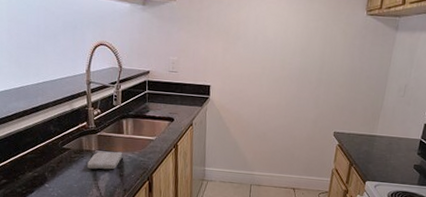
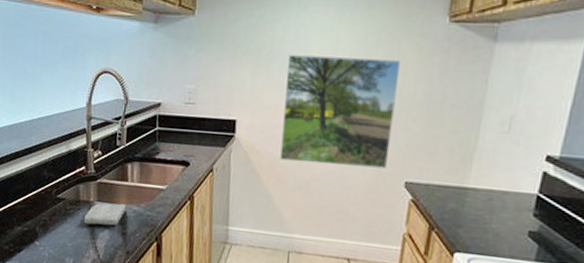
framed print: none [244,35,333,122] -> present [280,55,401,169]

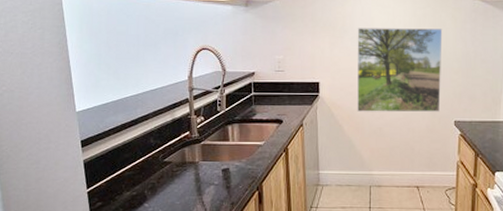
washcloth: present [84,202,127,226] -> none [191,161,229,183]

